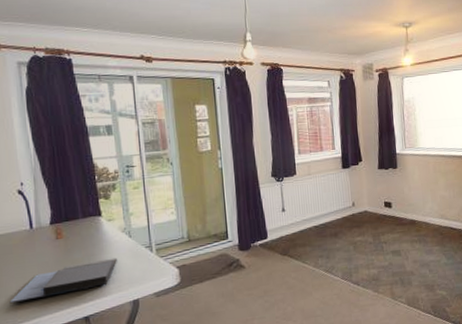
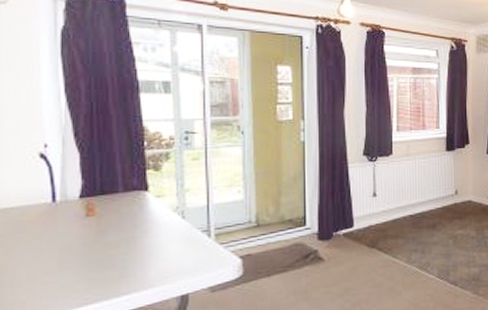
notebook: present [9,257,117,304] -> none [15,242,164,296]

